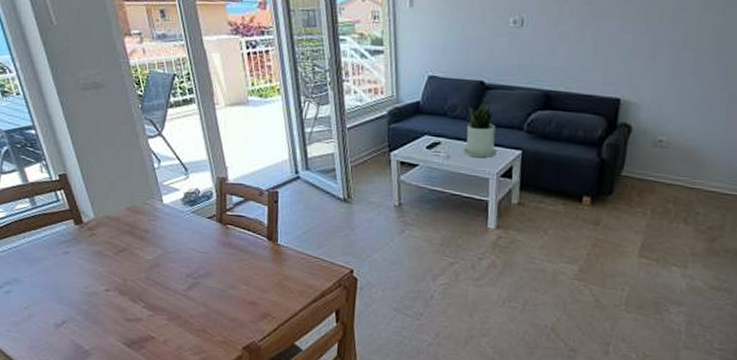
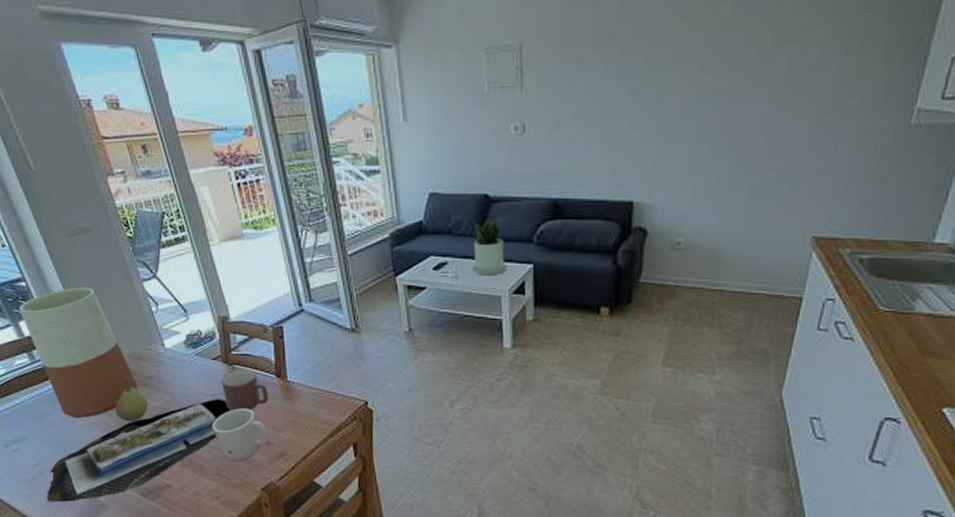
vase: none [26,138,132,265] -> present [19,287,137,418]
food platter: none [32,256,221,347] -> present [46,398,231,503]
fruit: none [109,233,141,273] -> present [115,381,148,422]
mug: none [201,267,256,320] -> present [212,408,270,462]
mug: none [214,229,259,270] -> present [221,369,269,411]

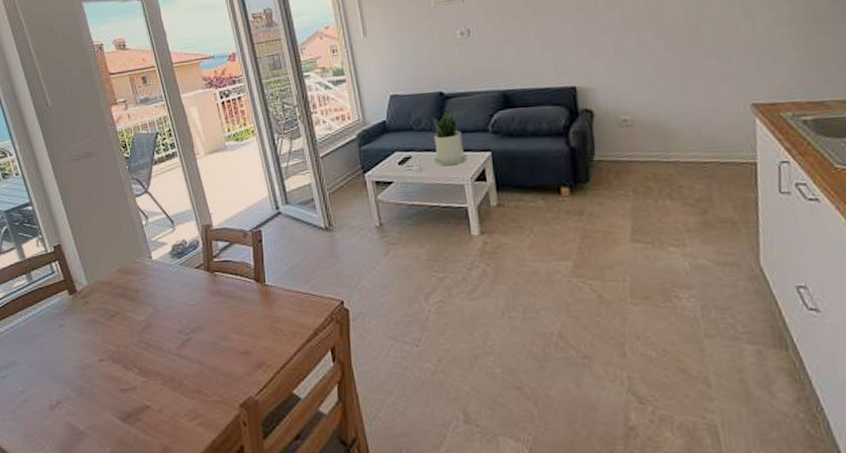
vase: present [19,287,137,418] -> none [24,206,124,338]
food platter: present [46,398,231,503] -> none [27,307,212,433]
fruit: present [115,381,148,422] -> none [102,296,133,339]
mug: present [212,408,270,462] -> none [193,317,249,376]
mug: present [221,369,269,411] -> none [203,276,248,320]

